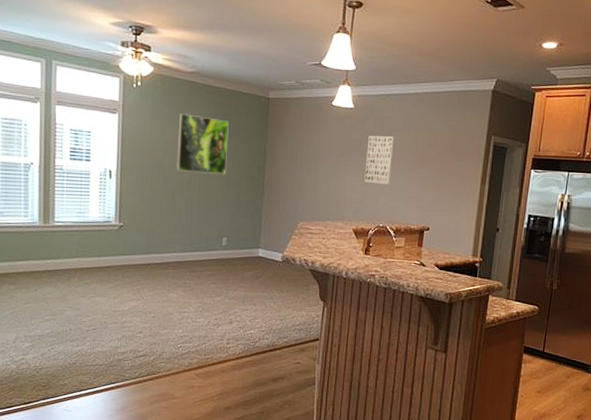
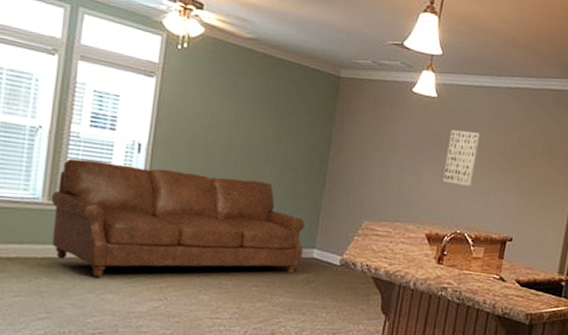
sofa: none [46,187,251,284] -> present [51,158,306,277]
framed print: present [177,114,229,174] -> none [222,85,290,159]

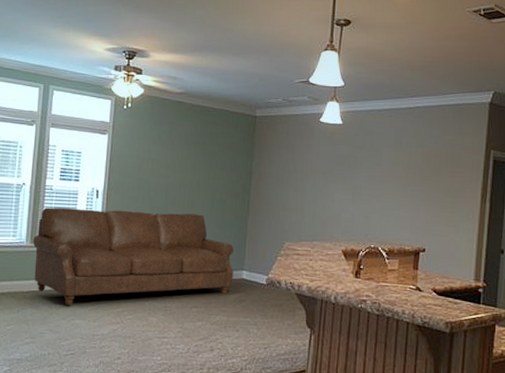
wall art: present [443,130,481,186] -> none [354,151,386,203]

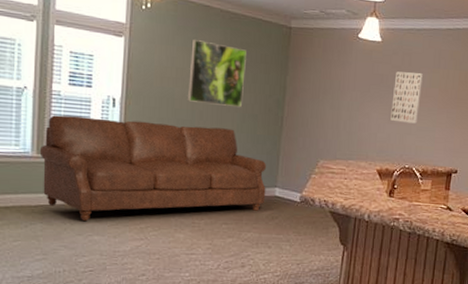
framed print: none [162,133,215,193] -> present [188,40,246,107]
wall art: none [354,151,386,203] -> present [390,71,424,124]

